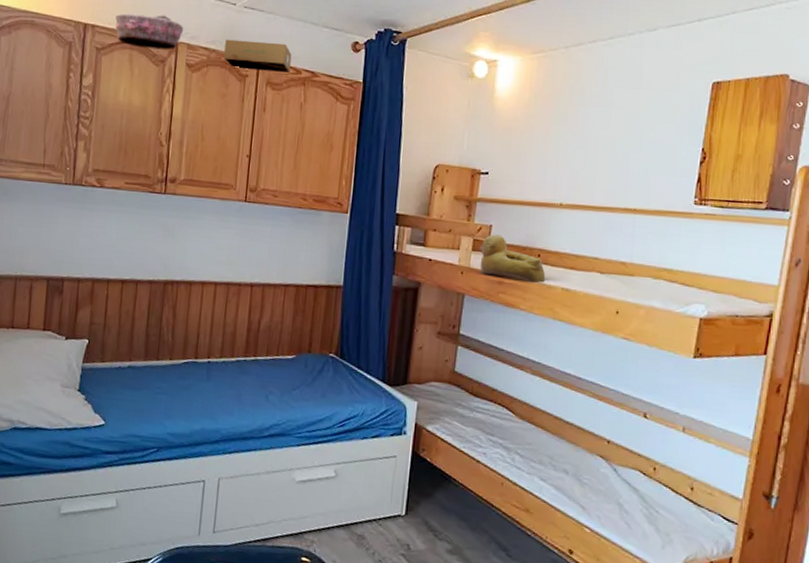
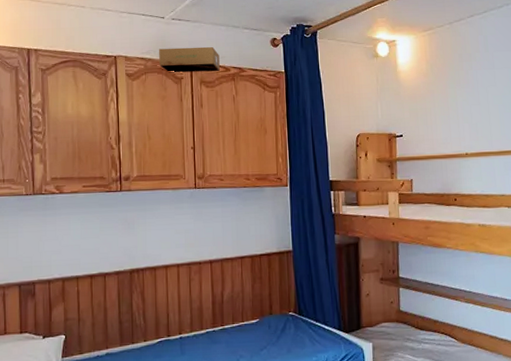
decorative basket: present [114,13,184,50] -> none [55,34,120,65]
rubber duck: present [478,234,546,283] -> none [404,187,464,223]

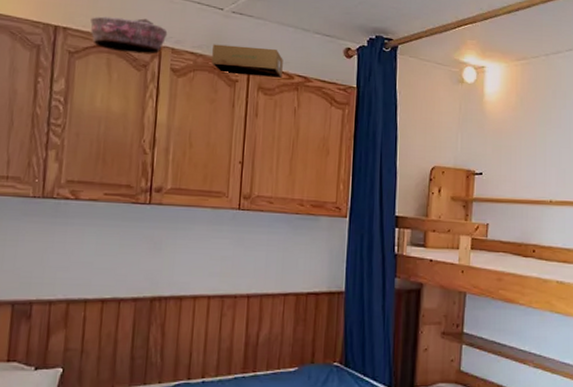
decorative basket: none [55,34,120,65] -> present [89,16,168,55]

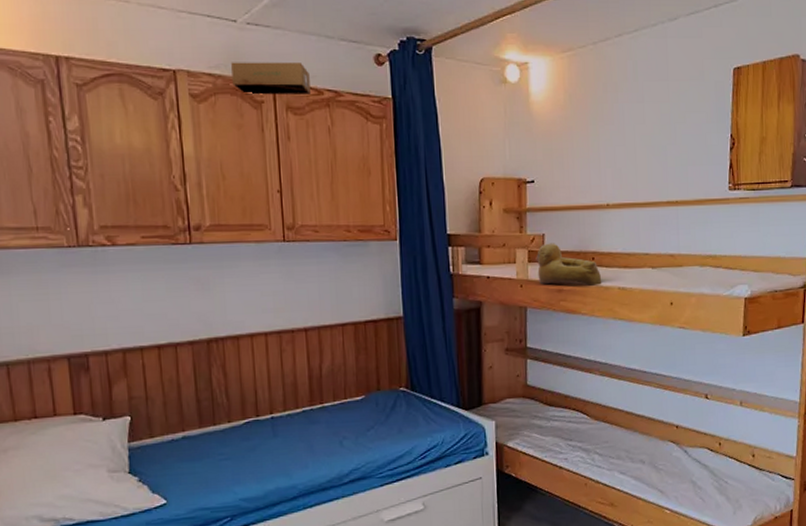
decorative basket: present [89,16,168,55] -> none [92,39,180,80]
rubber duck: none [477,232,541,277] -> present [534,243,602,286]

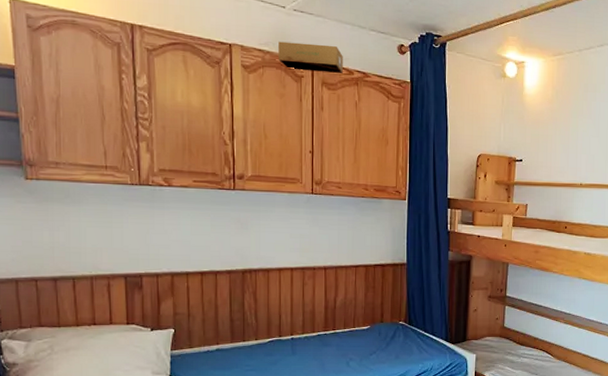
rubber duck: present [534,243,602,286] -> none [518,212,572,250]

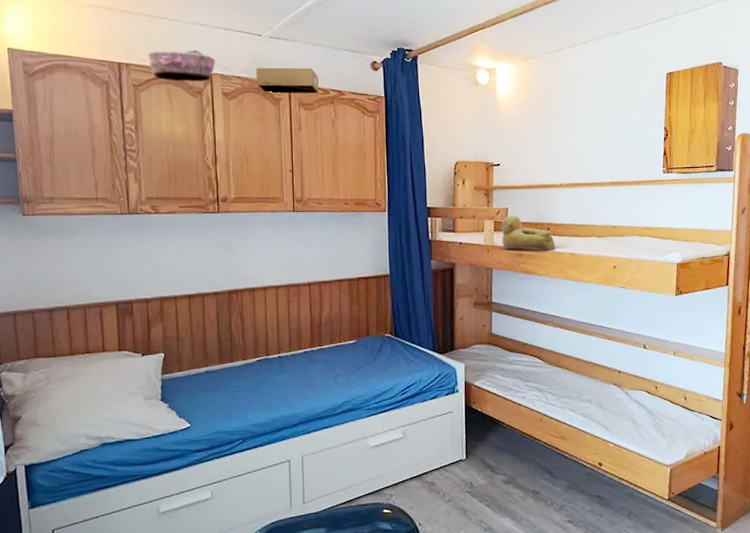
decorative basket: none [162,14,236,52] -> present [147,50,216,82]
rubber duck: none [518,212,572,250] -> present [499,215,556,251]

